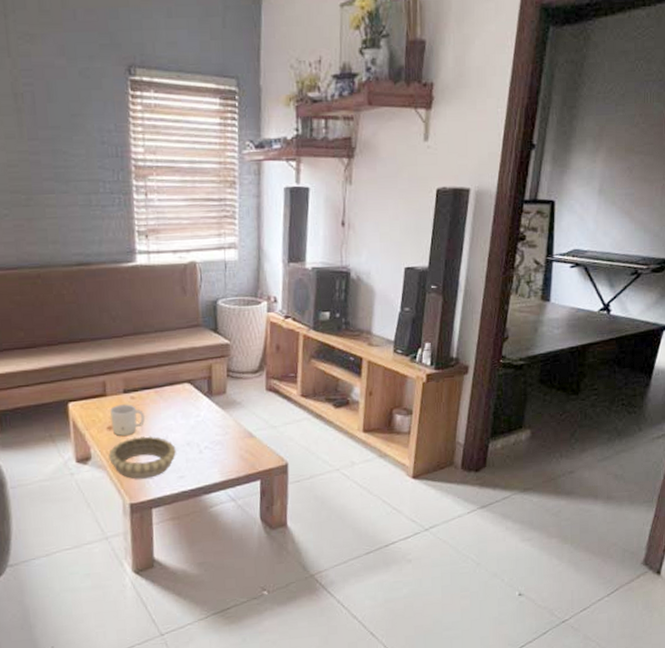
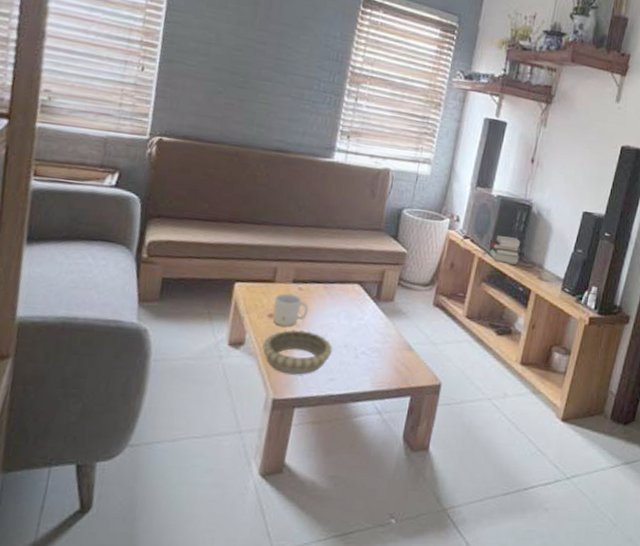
books: none [308,307,345,336] -> present [485,236,521,264]

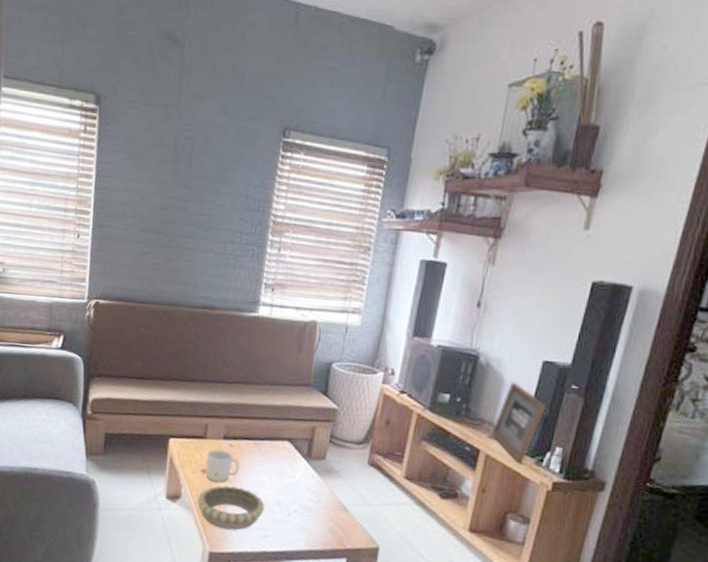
books: present [485,236,521,264] -> none [424,390,467,421]
picture frame: none [540,229,585,301] -> present [491,382,546,463]

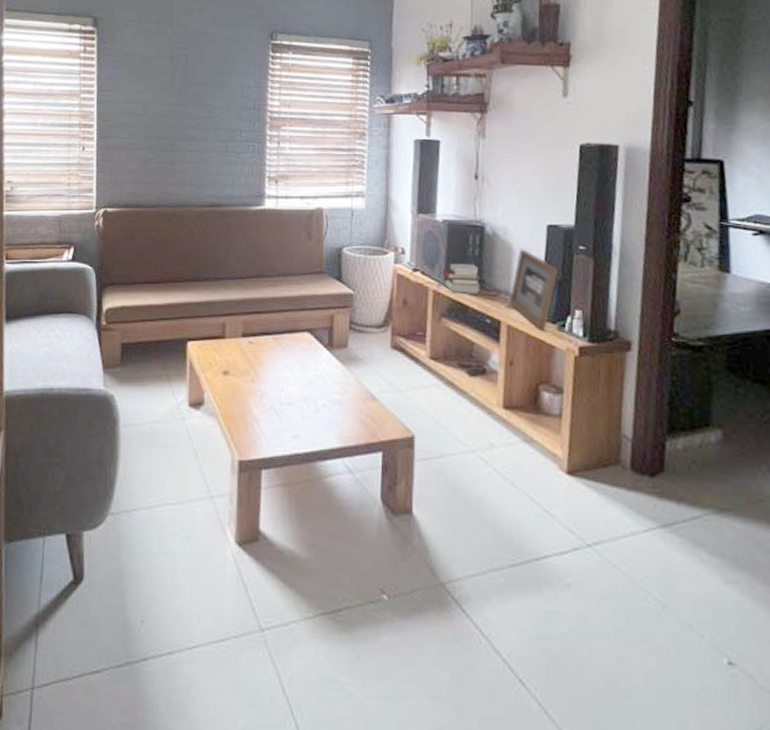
decorative bowl: present [197,485,265,530] -> none [222,385,291,434]
mug: present [205,449,239,483] -> none [227,348,261,384]
books: none [424,390,467,421] -> present [438,263,480,294]

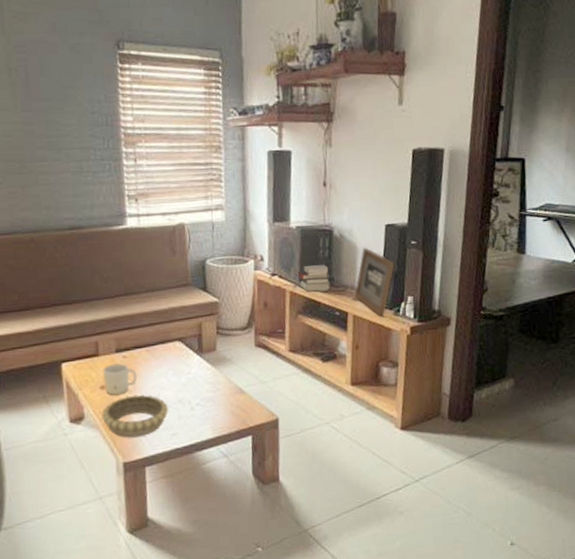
decorative bowl: none [222,385,291,434] -> present [102,394,168,438]
mug: none [227,348,261,384] -> present [103,363,137,396]

